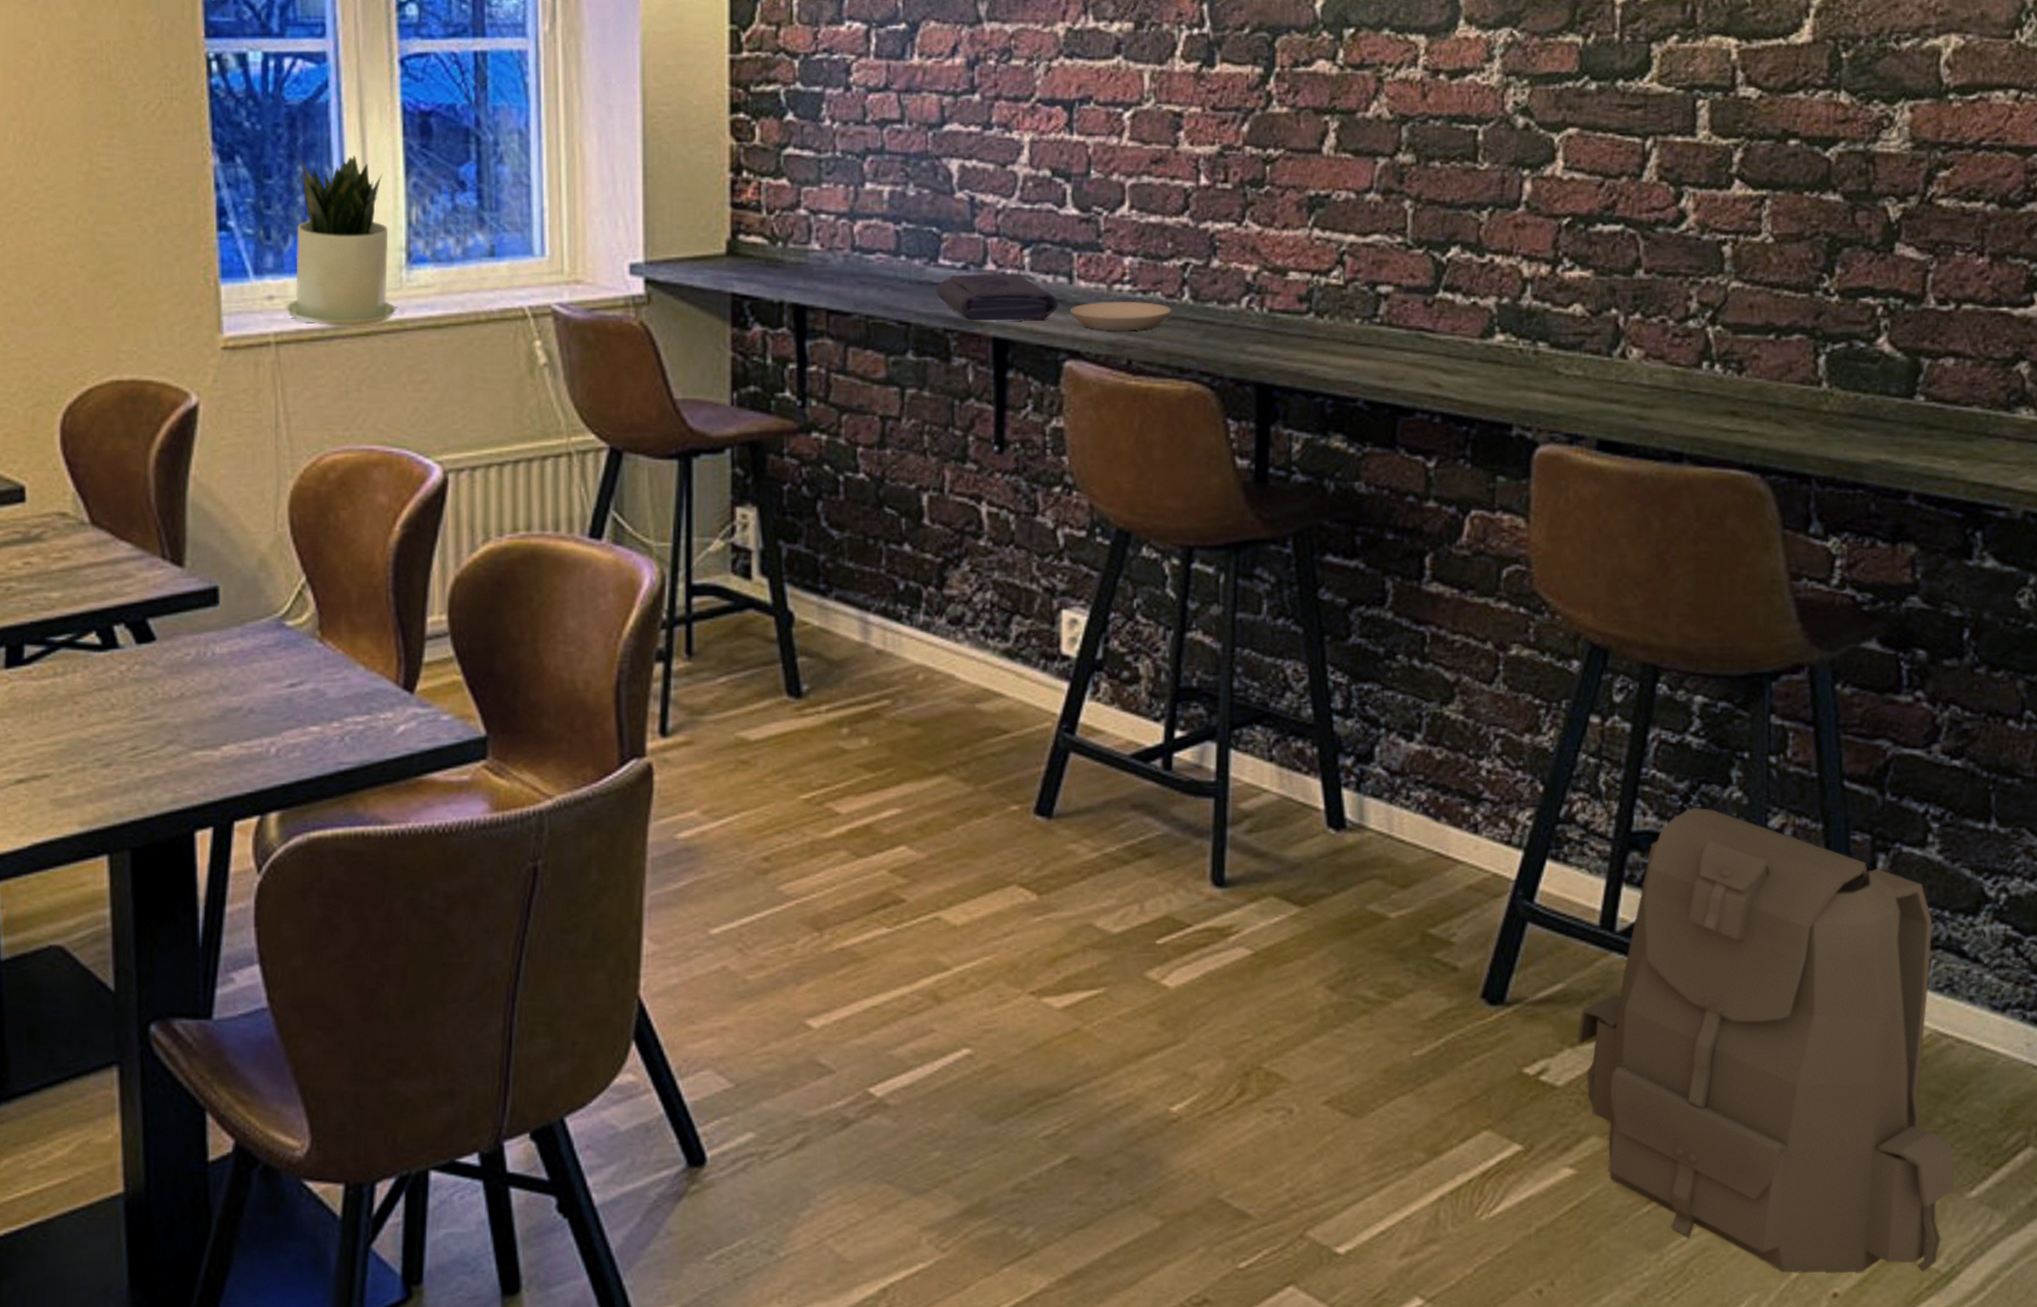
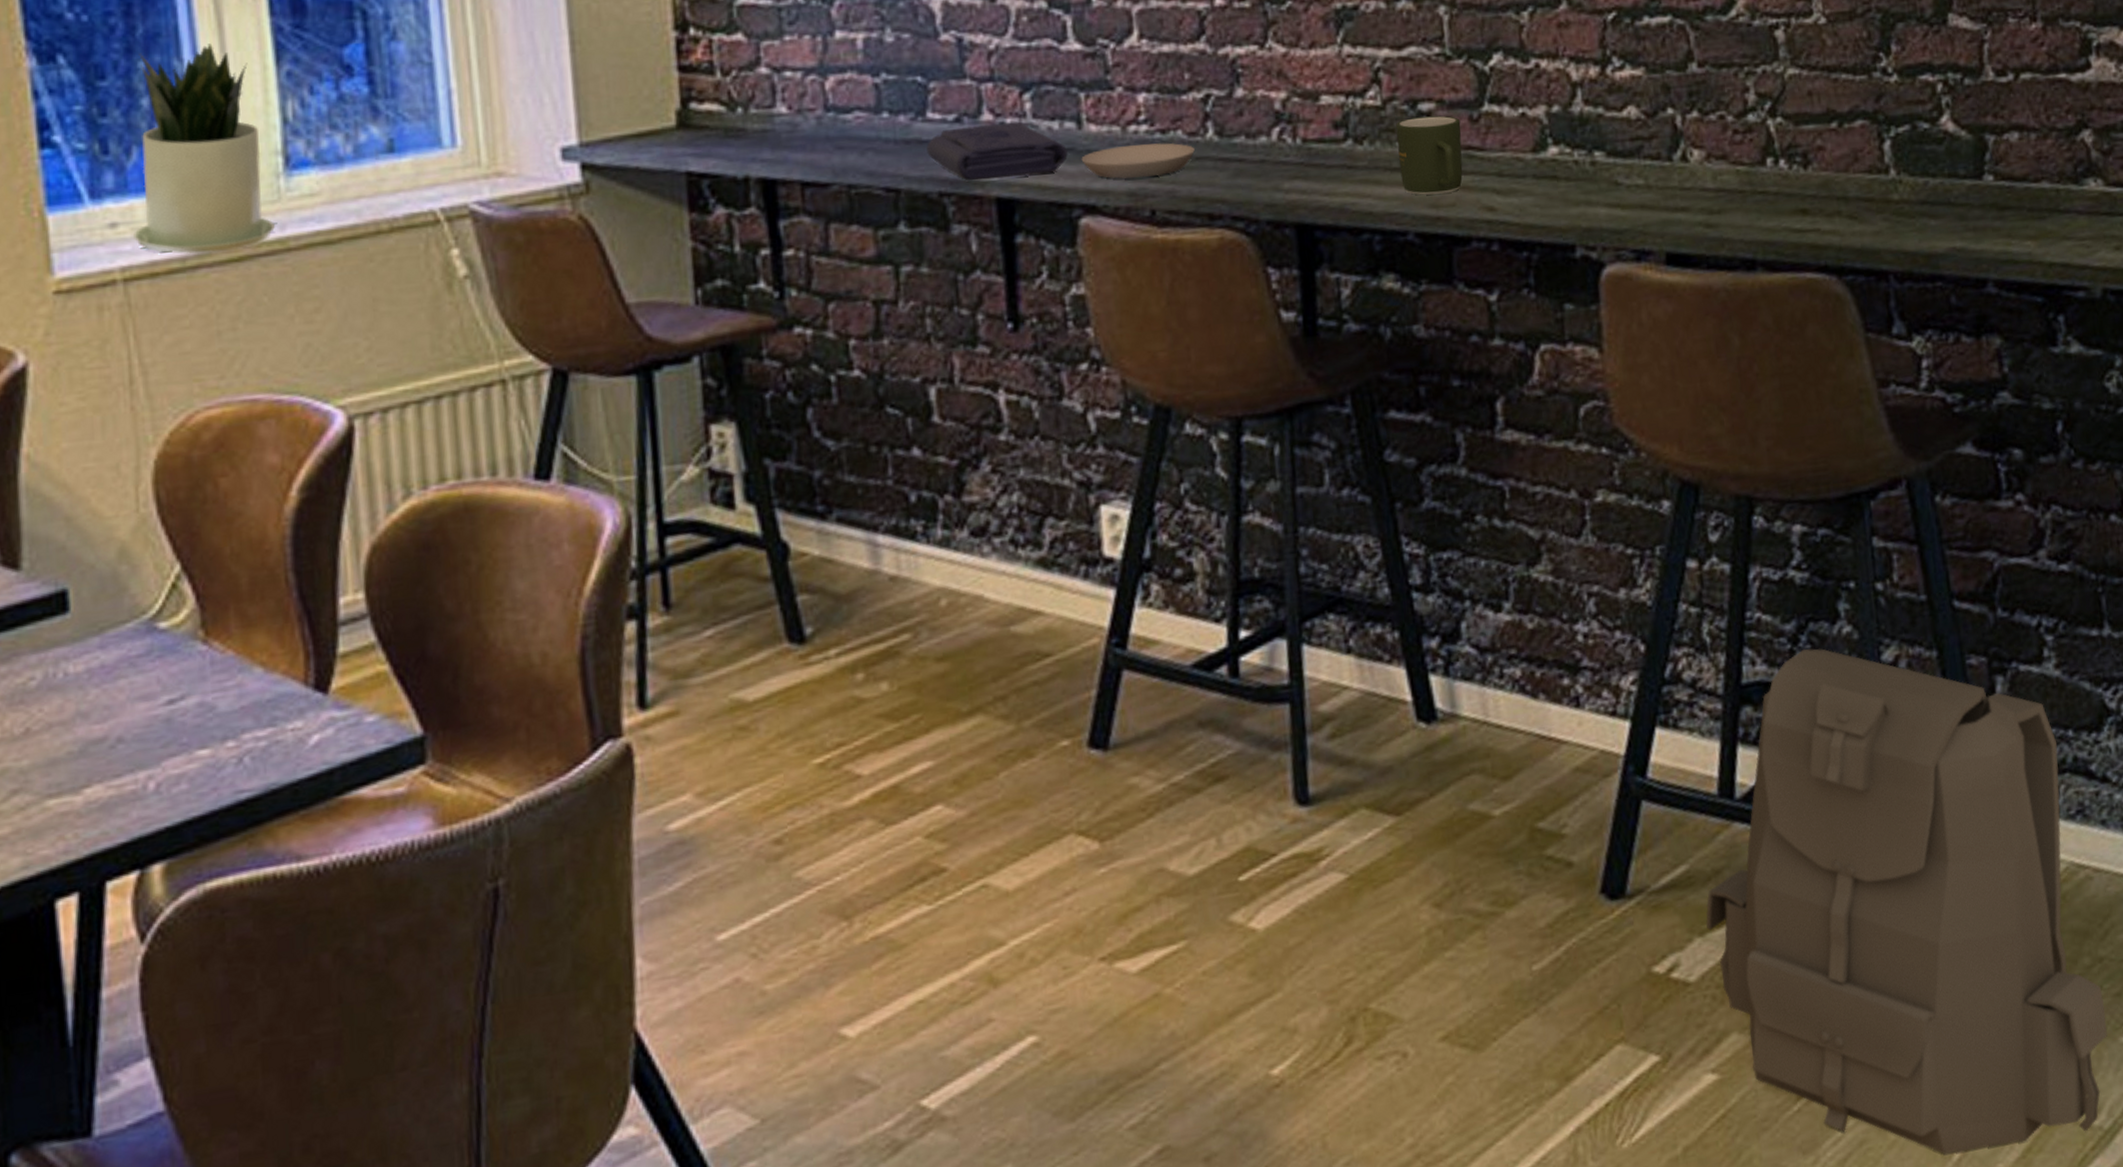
mug: none [1355,298,1415,369] -> present [1396,115,1463,196]

